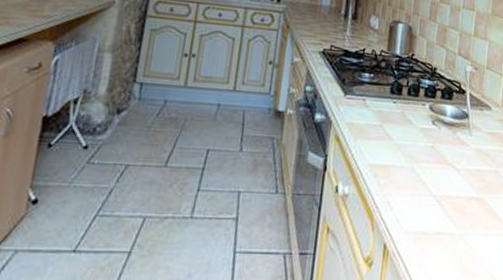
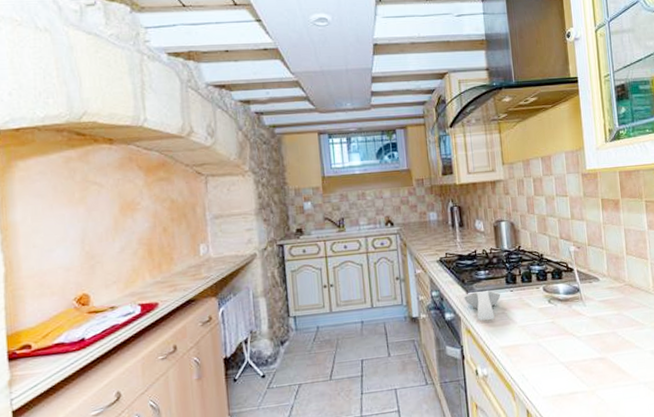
spoon rest: none [340,94,382,132] -> present [464,290,501,321]

